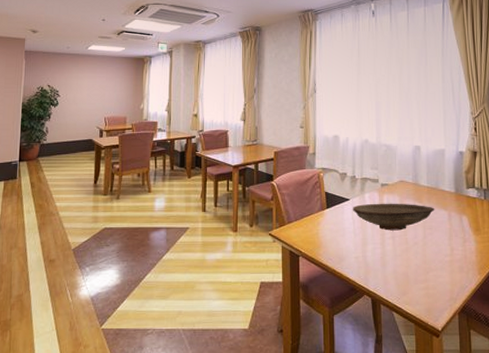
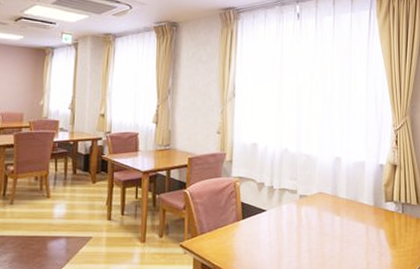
decorative bowl: present [353,203,435,231] -> none [269,215,353,244]

